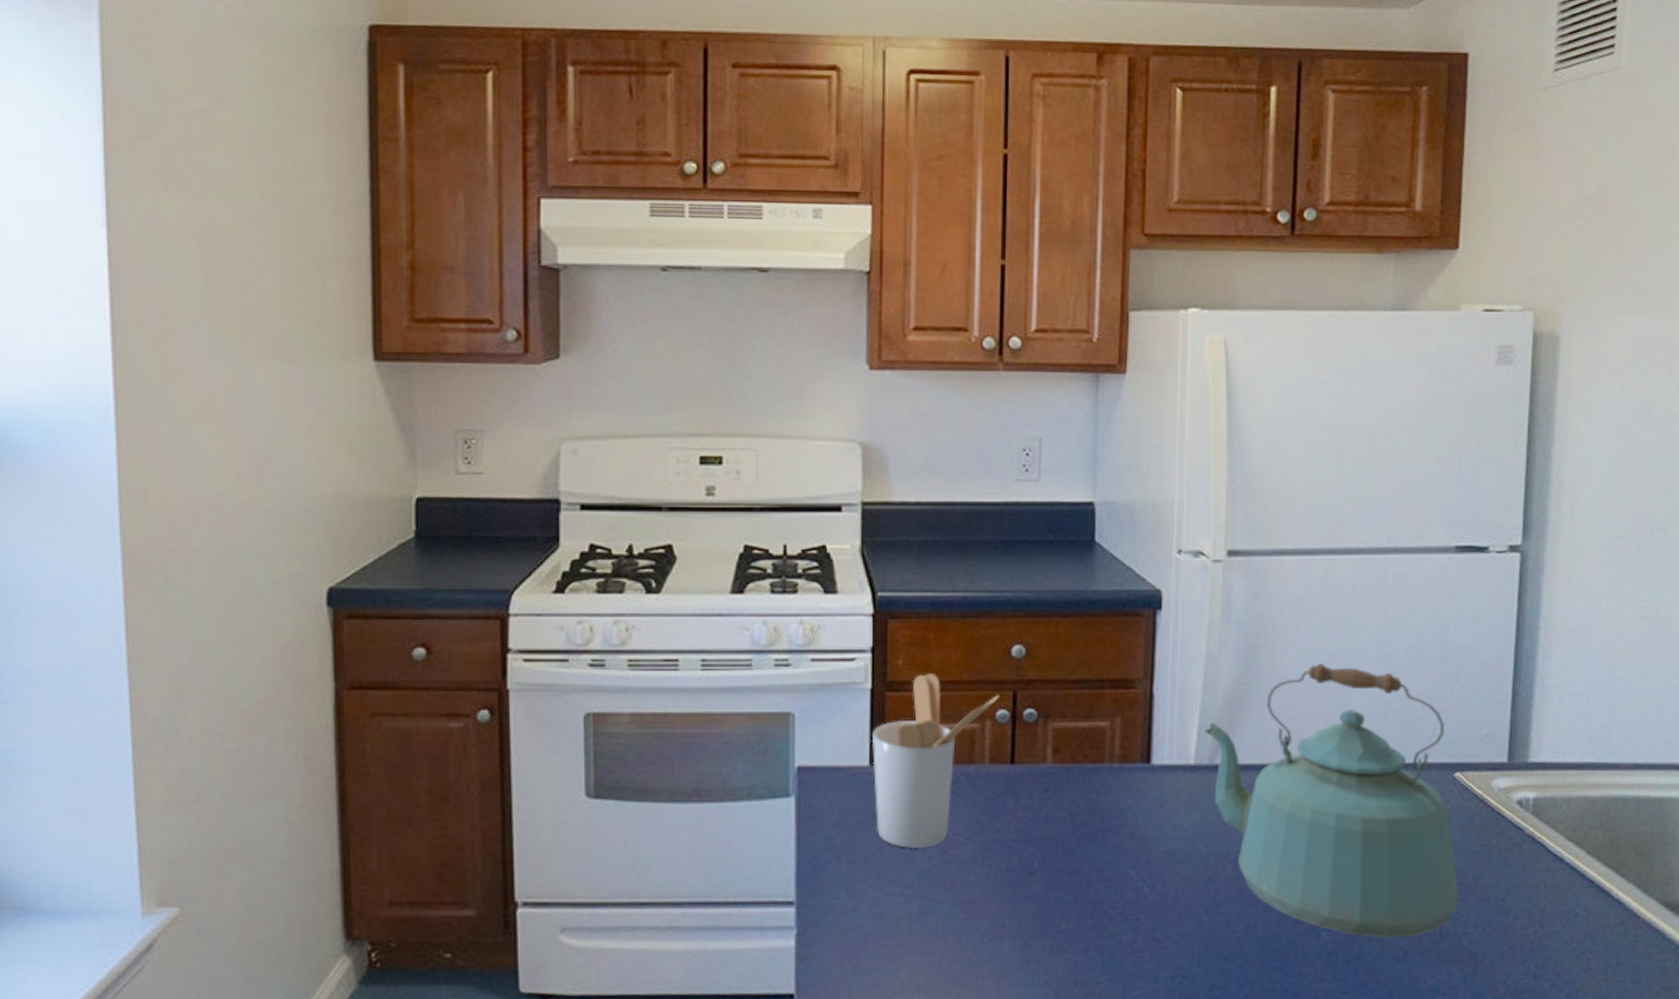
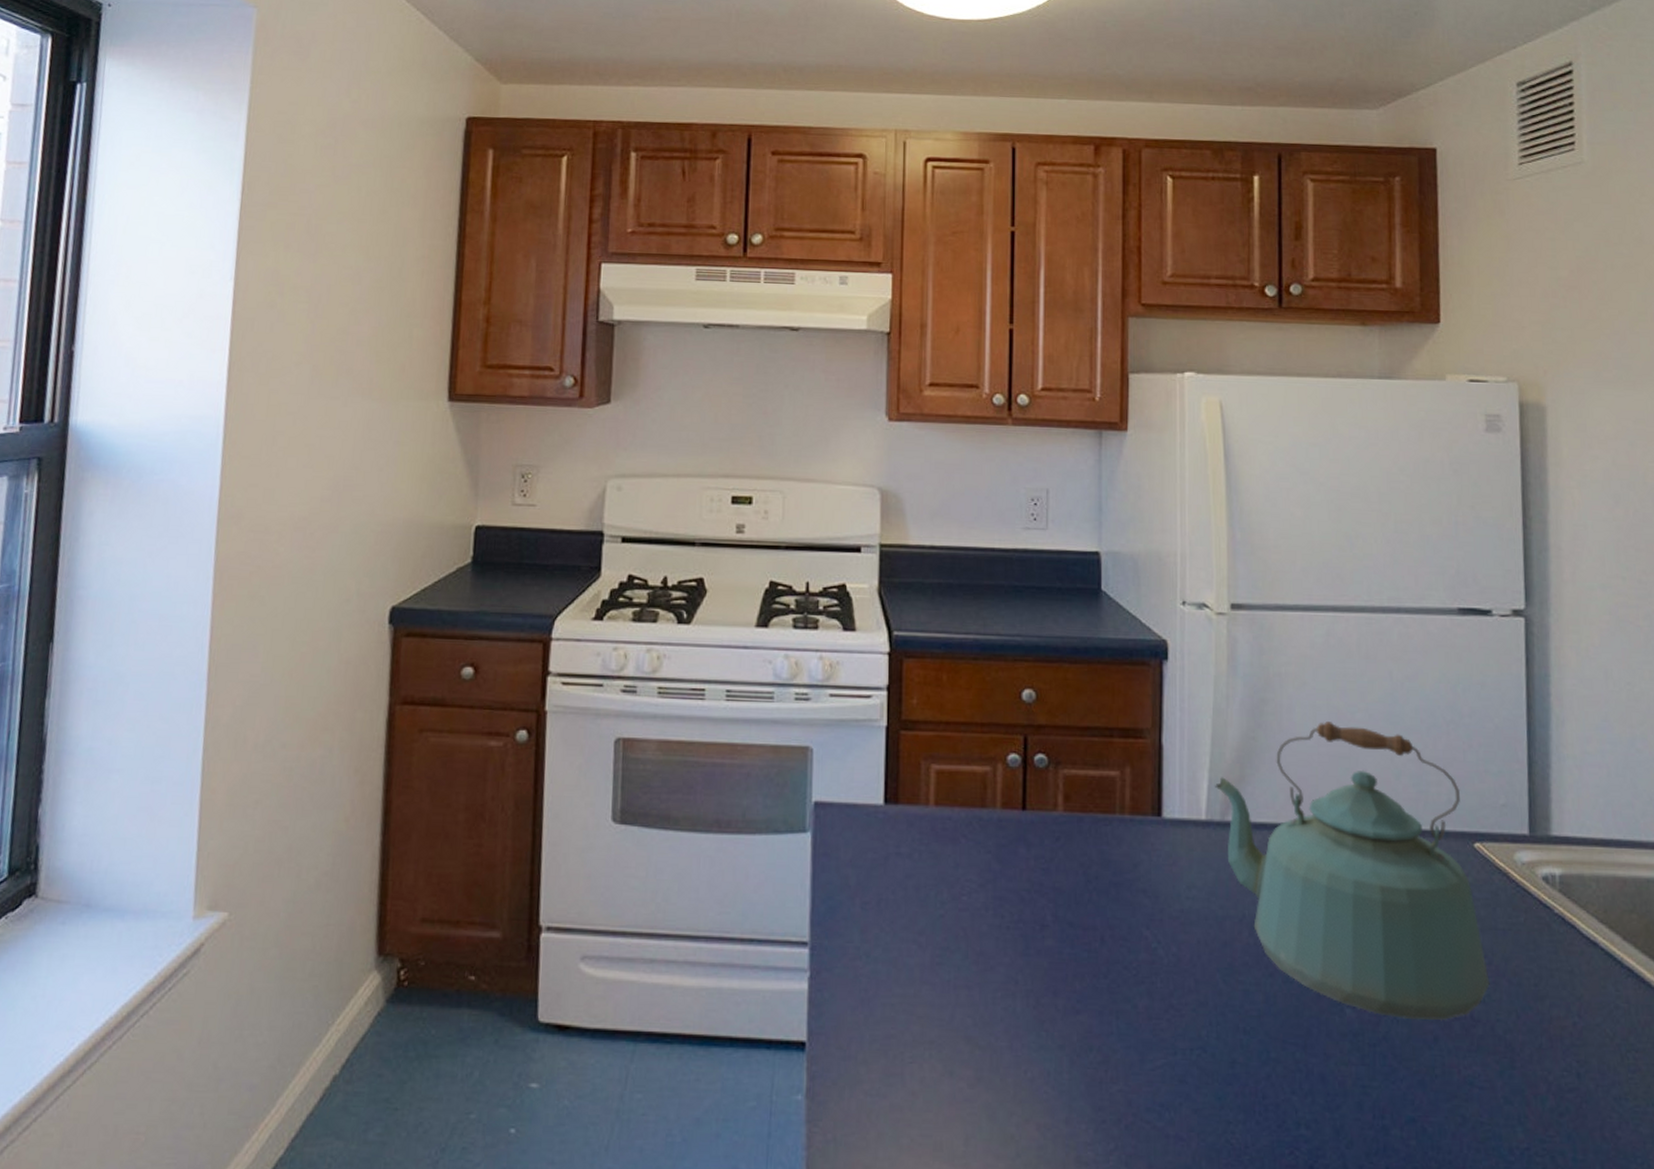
utensil holder: present [871,674,1000,849] -> none [886,714,1011,894]

